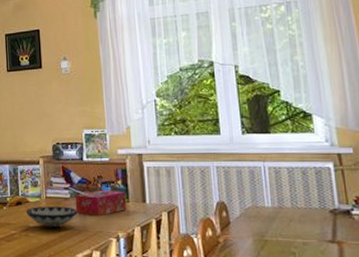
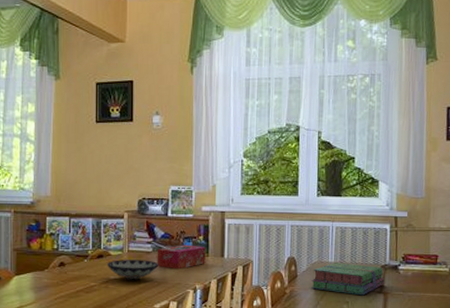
stack of books: none [247,206,337,246] -> present [311,262,385,296]

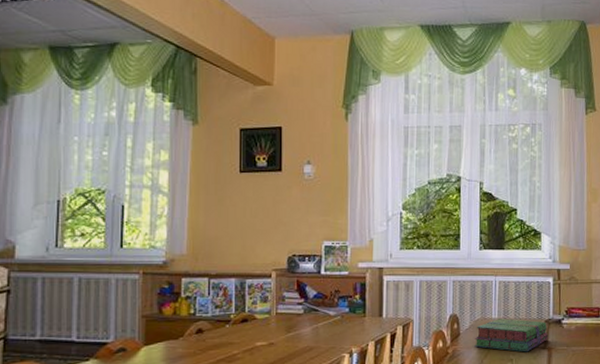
bowl: present [106,260,159,281] -> none [251,323,311,347]
tissue box: present [157,245,206,270] -> none [308,305,363,332]

